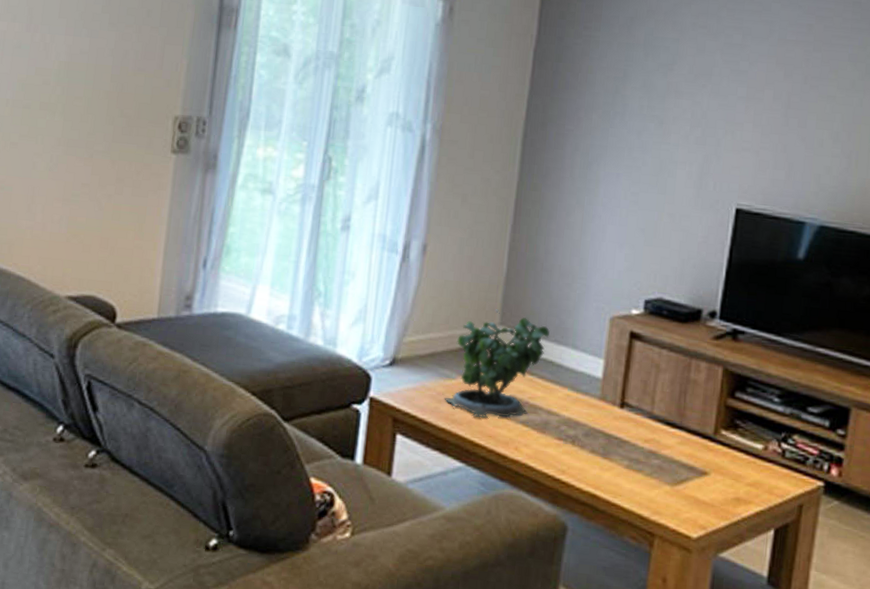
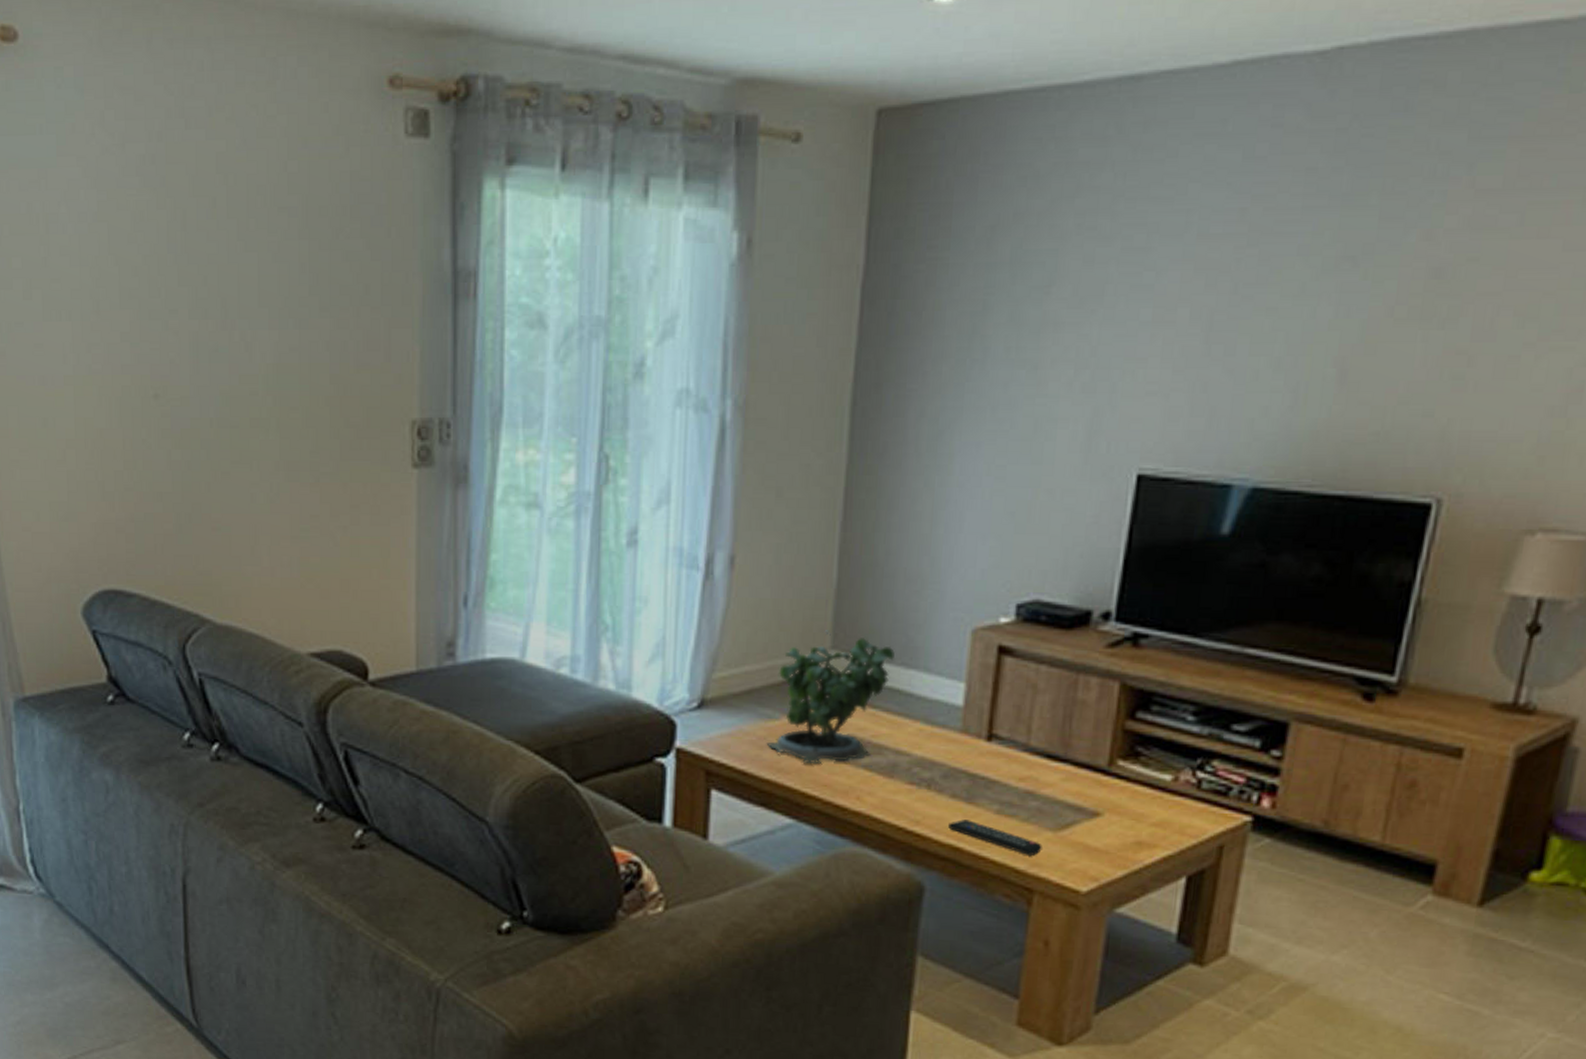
remote control: none [588,471,662,506] -> present [948,819,1042,857]

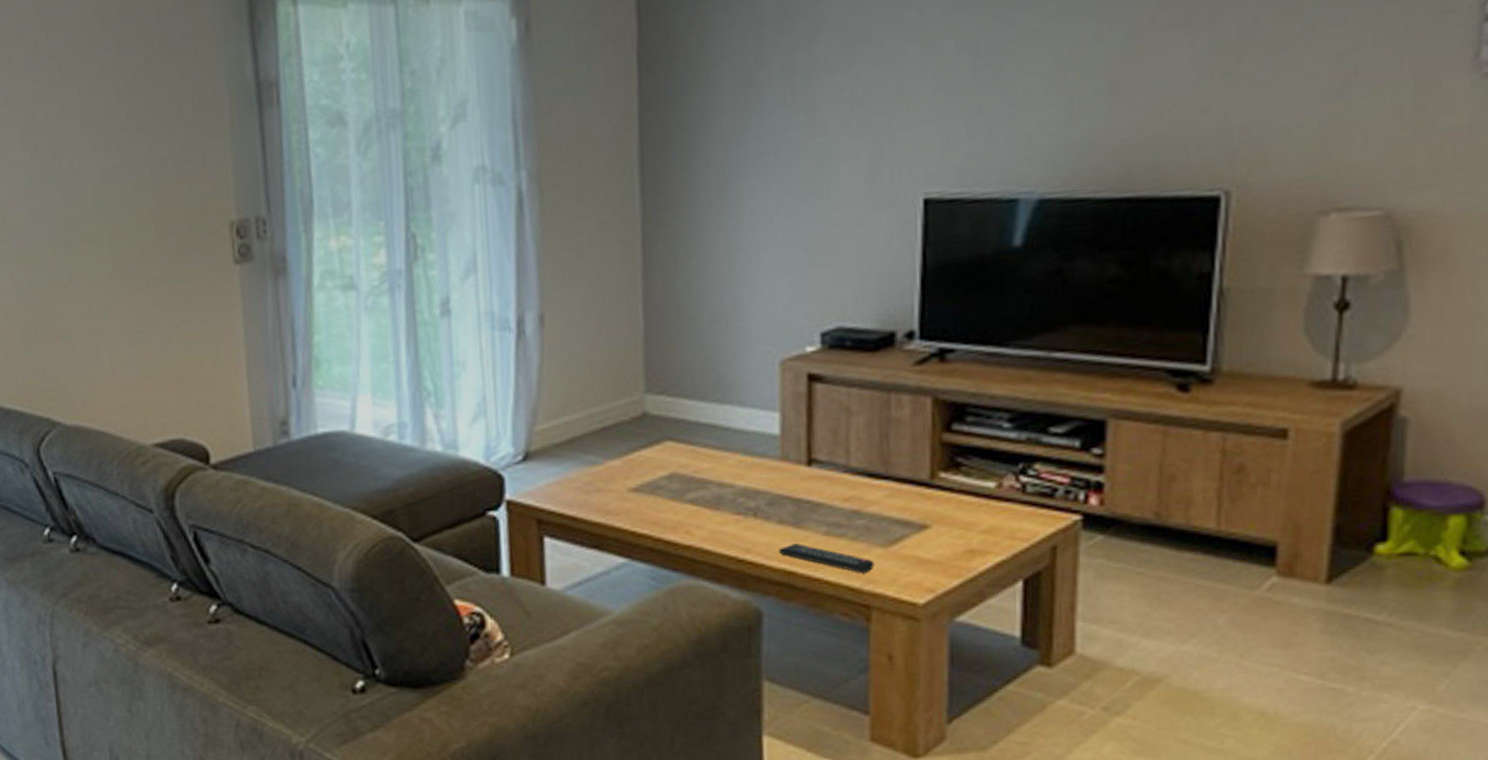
potted plant: present [766,630,895,764] -> none [592,375,708,503]

